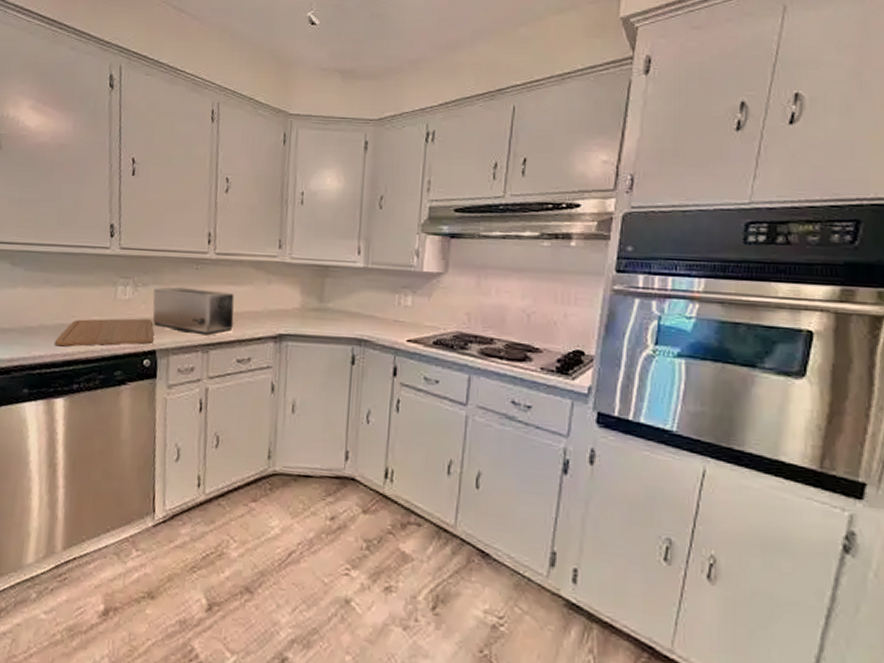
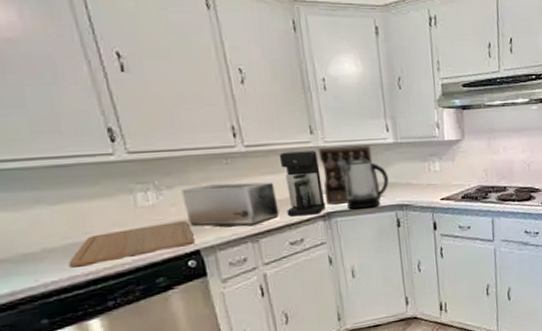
coffee maker: none [240,264,282,334] -> present [279,150,326,217]
spice rack: none [280,263,338,328] -> present [318,146,373,205]
kettle: none [301,281,351,337] -> present [340,160,389,210]

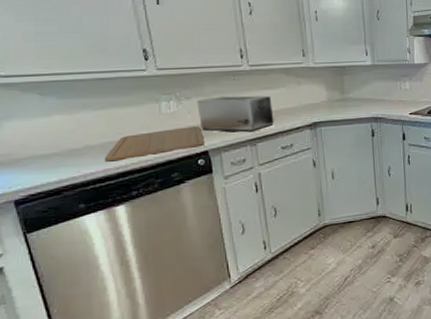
coffee maker: present [279,150,326,217] -> none [276,70,313,125]
spice rack: present [318,146,373,205] -> none [308,67,353,116]
kettle: present [340,160,389,210] -> none [326,79,366,121]

